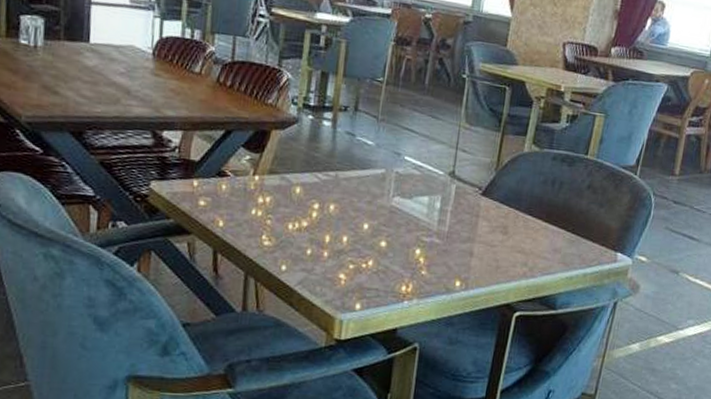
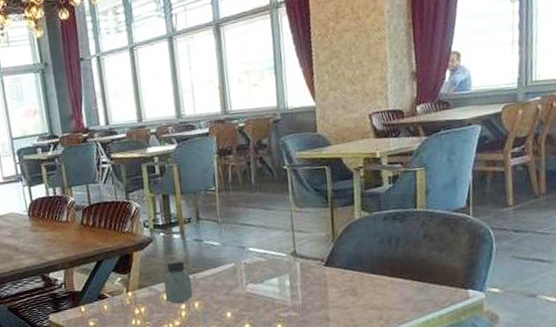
saltshaker: none [297,149,333,203] -> present [164,259,193,304]

